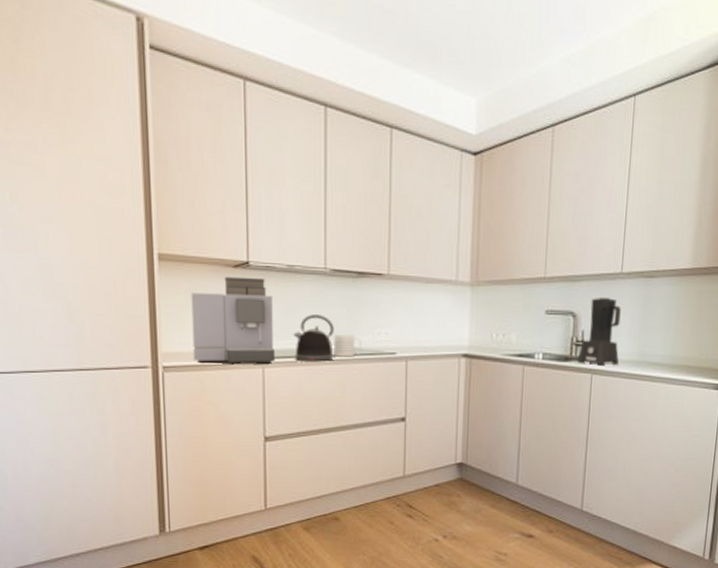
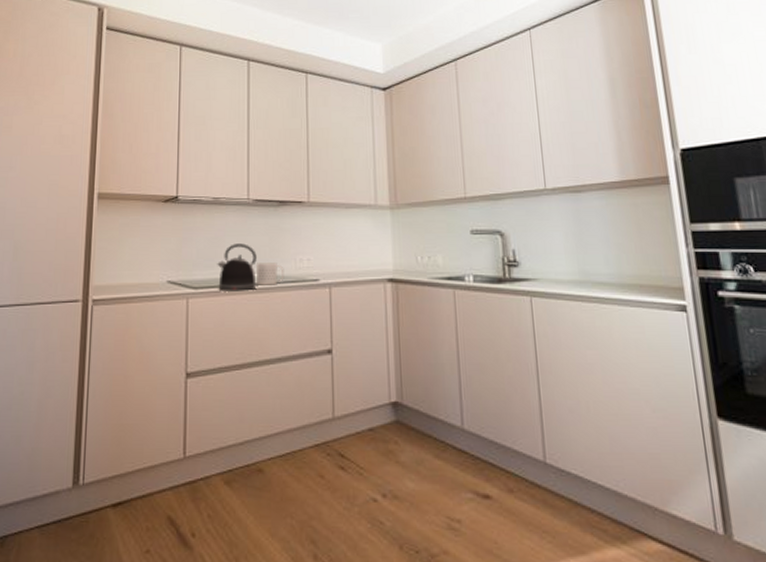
coffee machine: present [191,276,275,365] -> none [121,210,199,297]
blender: present [576,297,621,366] -> none [511,214,559,287]

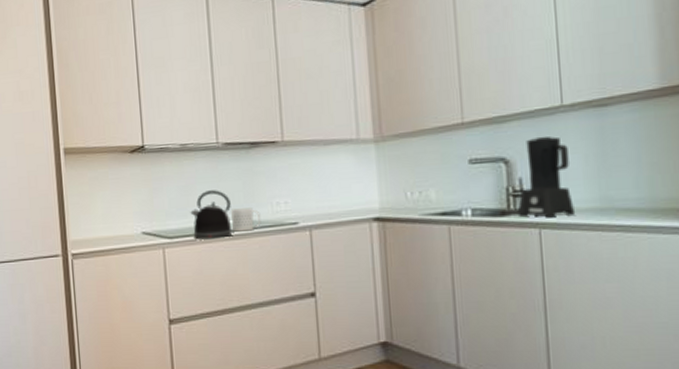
blender: none [511,214,559,287] -> present [517,136,574,218]

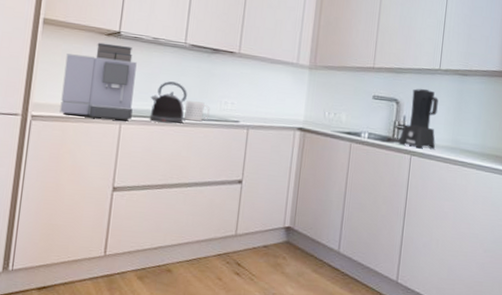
coffee machine: none [93,160,174,249] -> present [59,42,137,122]

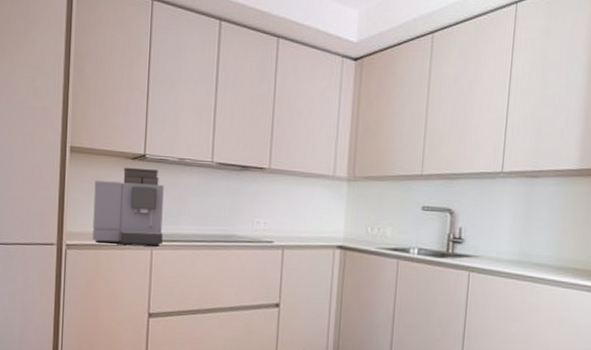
kettle: present [149,81,187,124] -> none [180,203,217,247]
mug: present [184,100,210,122] -> none [215,222,242,244]
blender: present [398,88,439,149] -> none [453,195,501,264]

